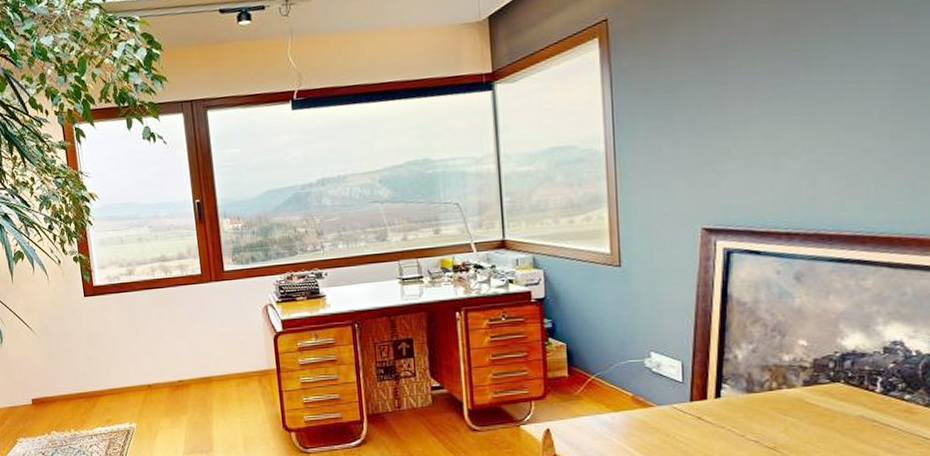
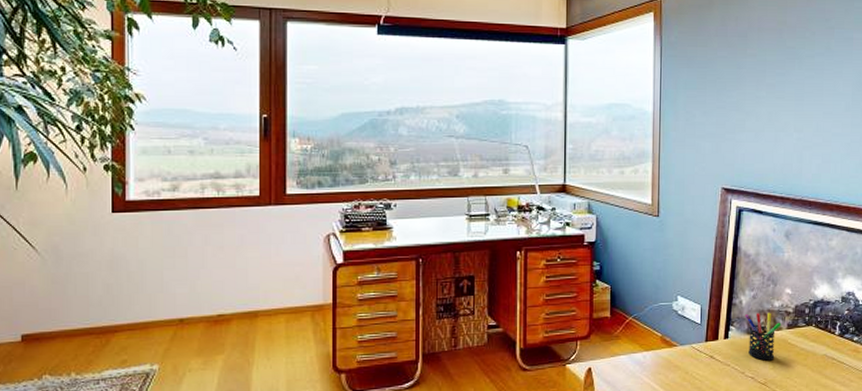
pen holder: none [742,368,795,423] -> present [745,312,782,361]

